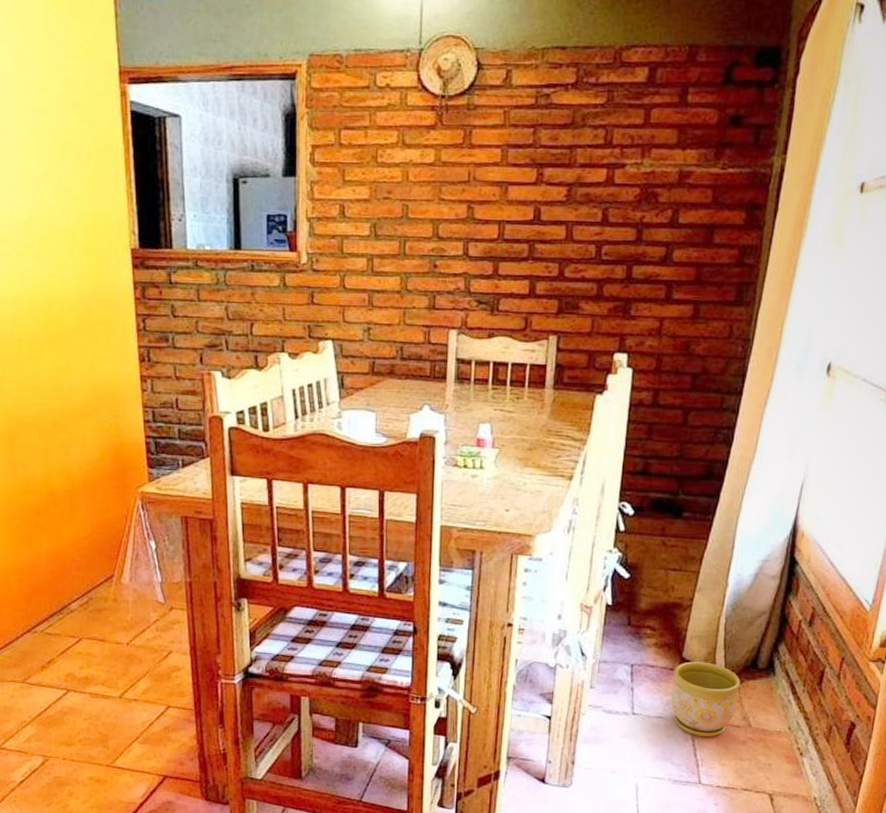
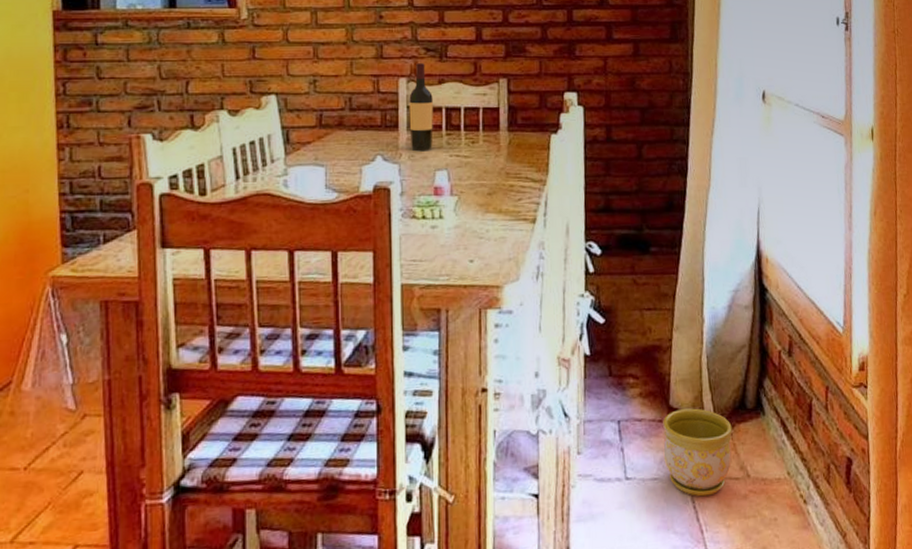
wine bottle: none [456,316,482,404] -> present [409,63,433,152]

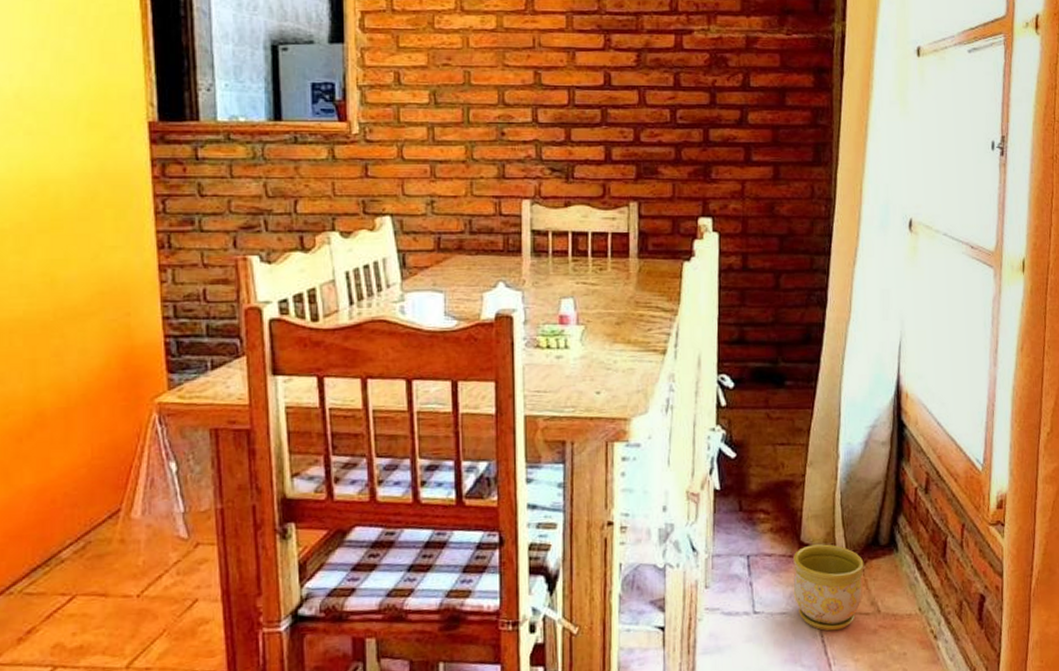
wine bottle: present [409,63,433,152] -> none [533,184,559,278]

